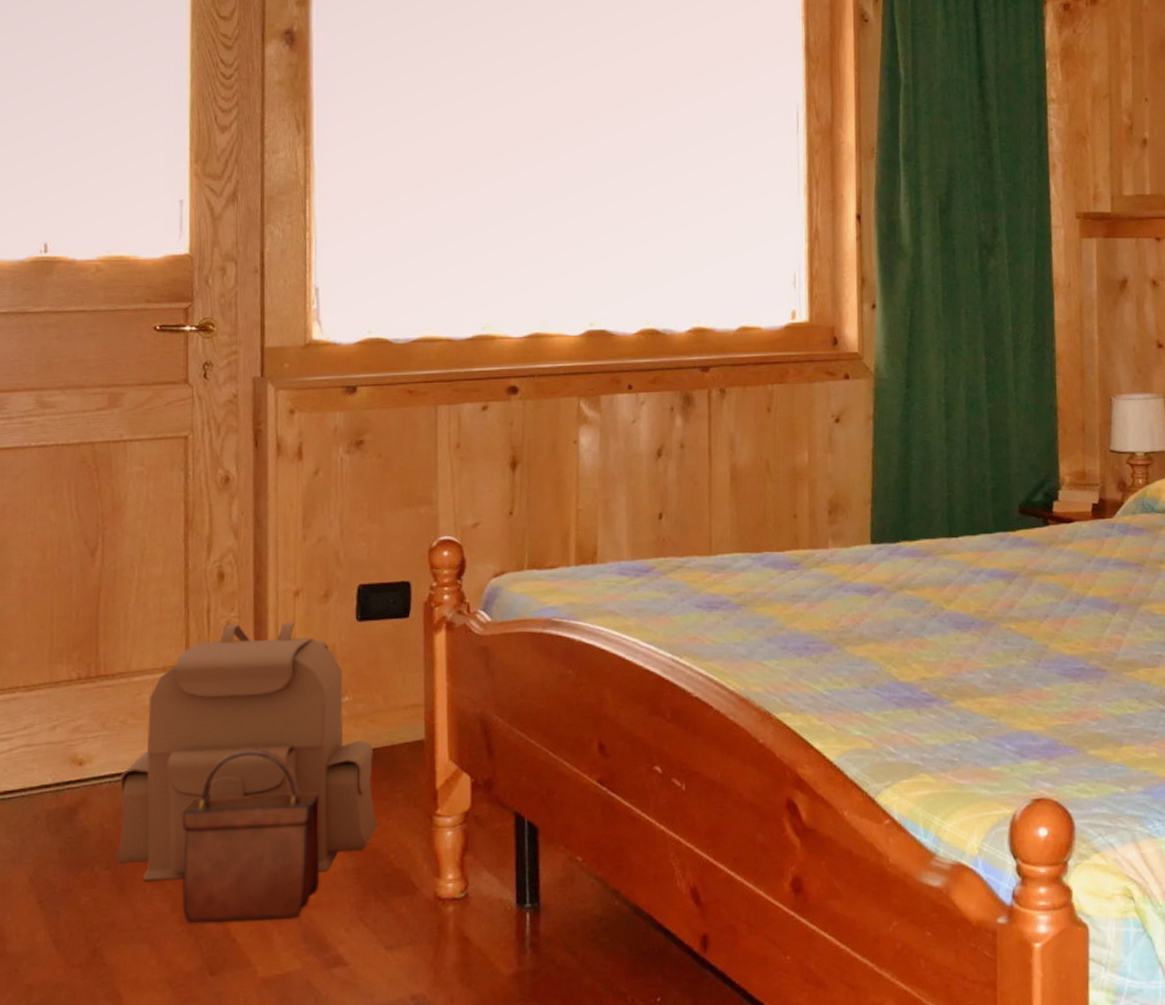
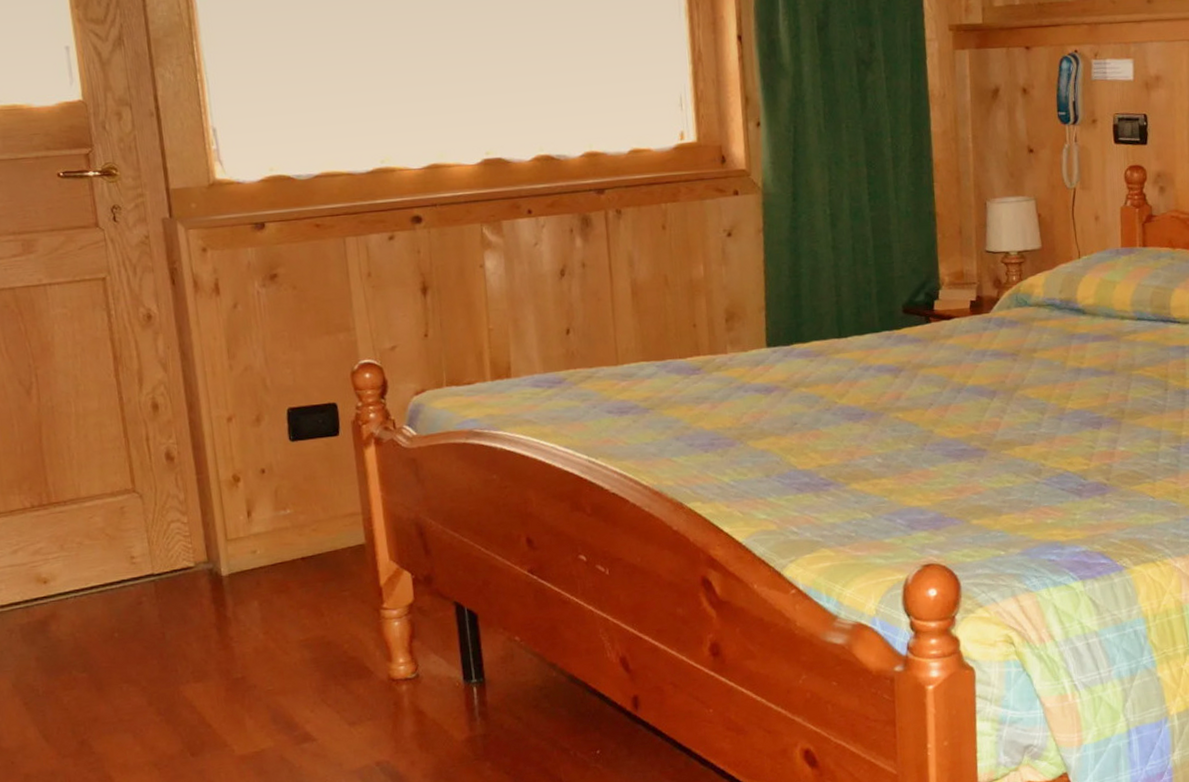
backpack: present [114,621,378,881] -> none [84,445,330,680]
handbag: present [181,748,320,924] -> none [146,559,282,714]

